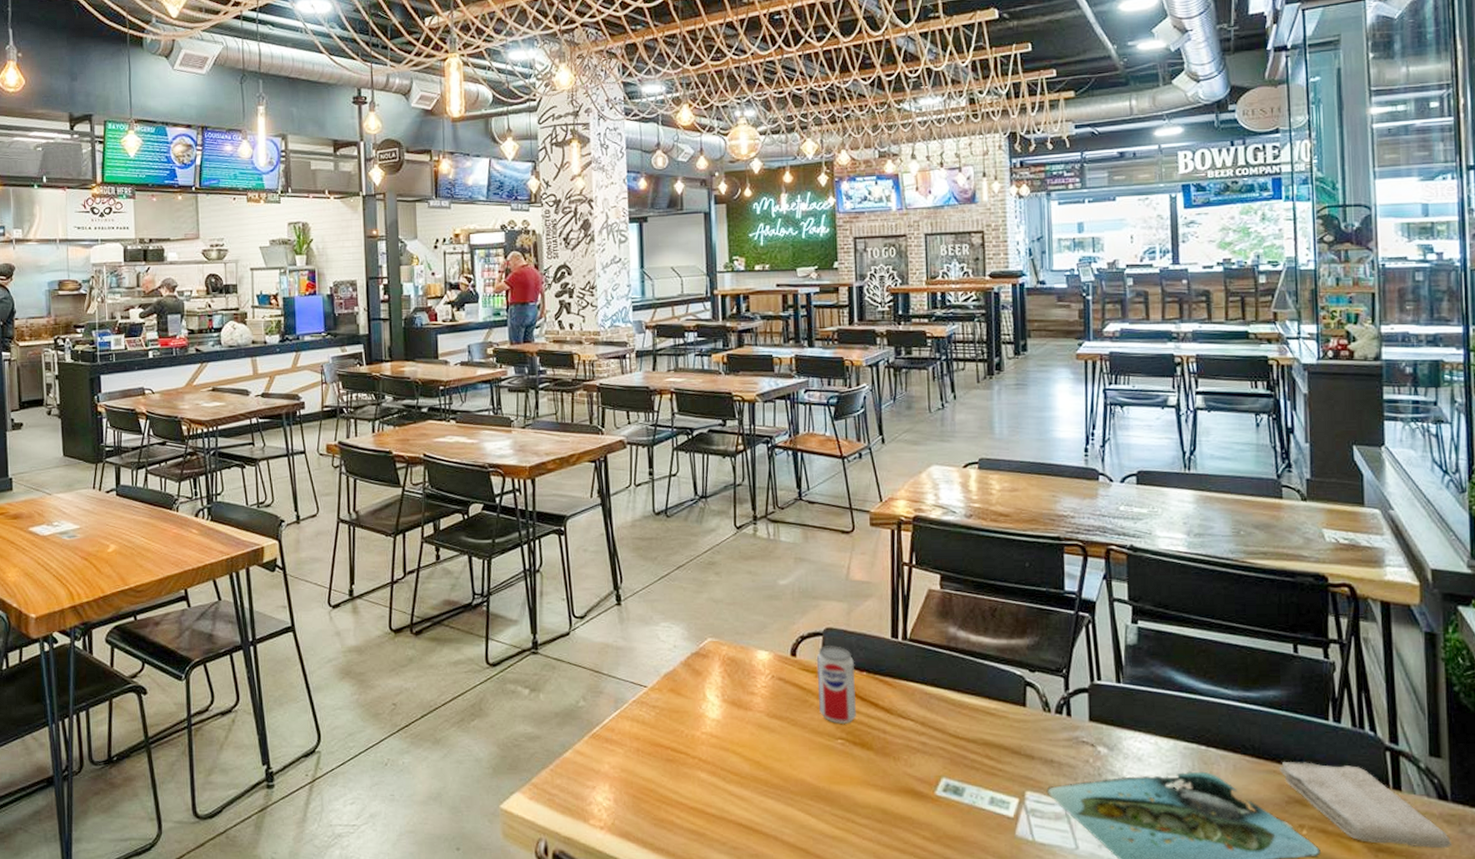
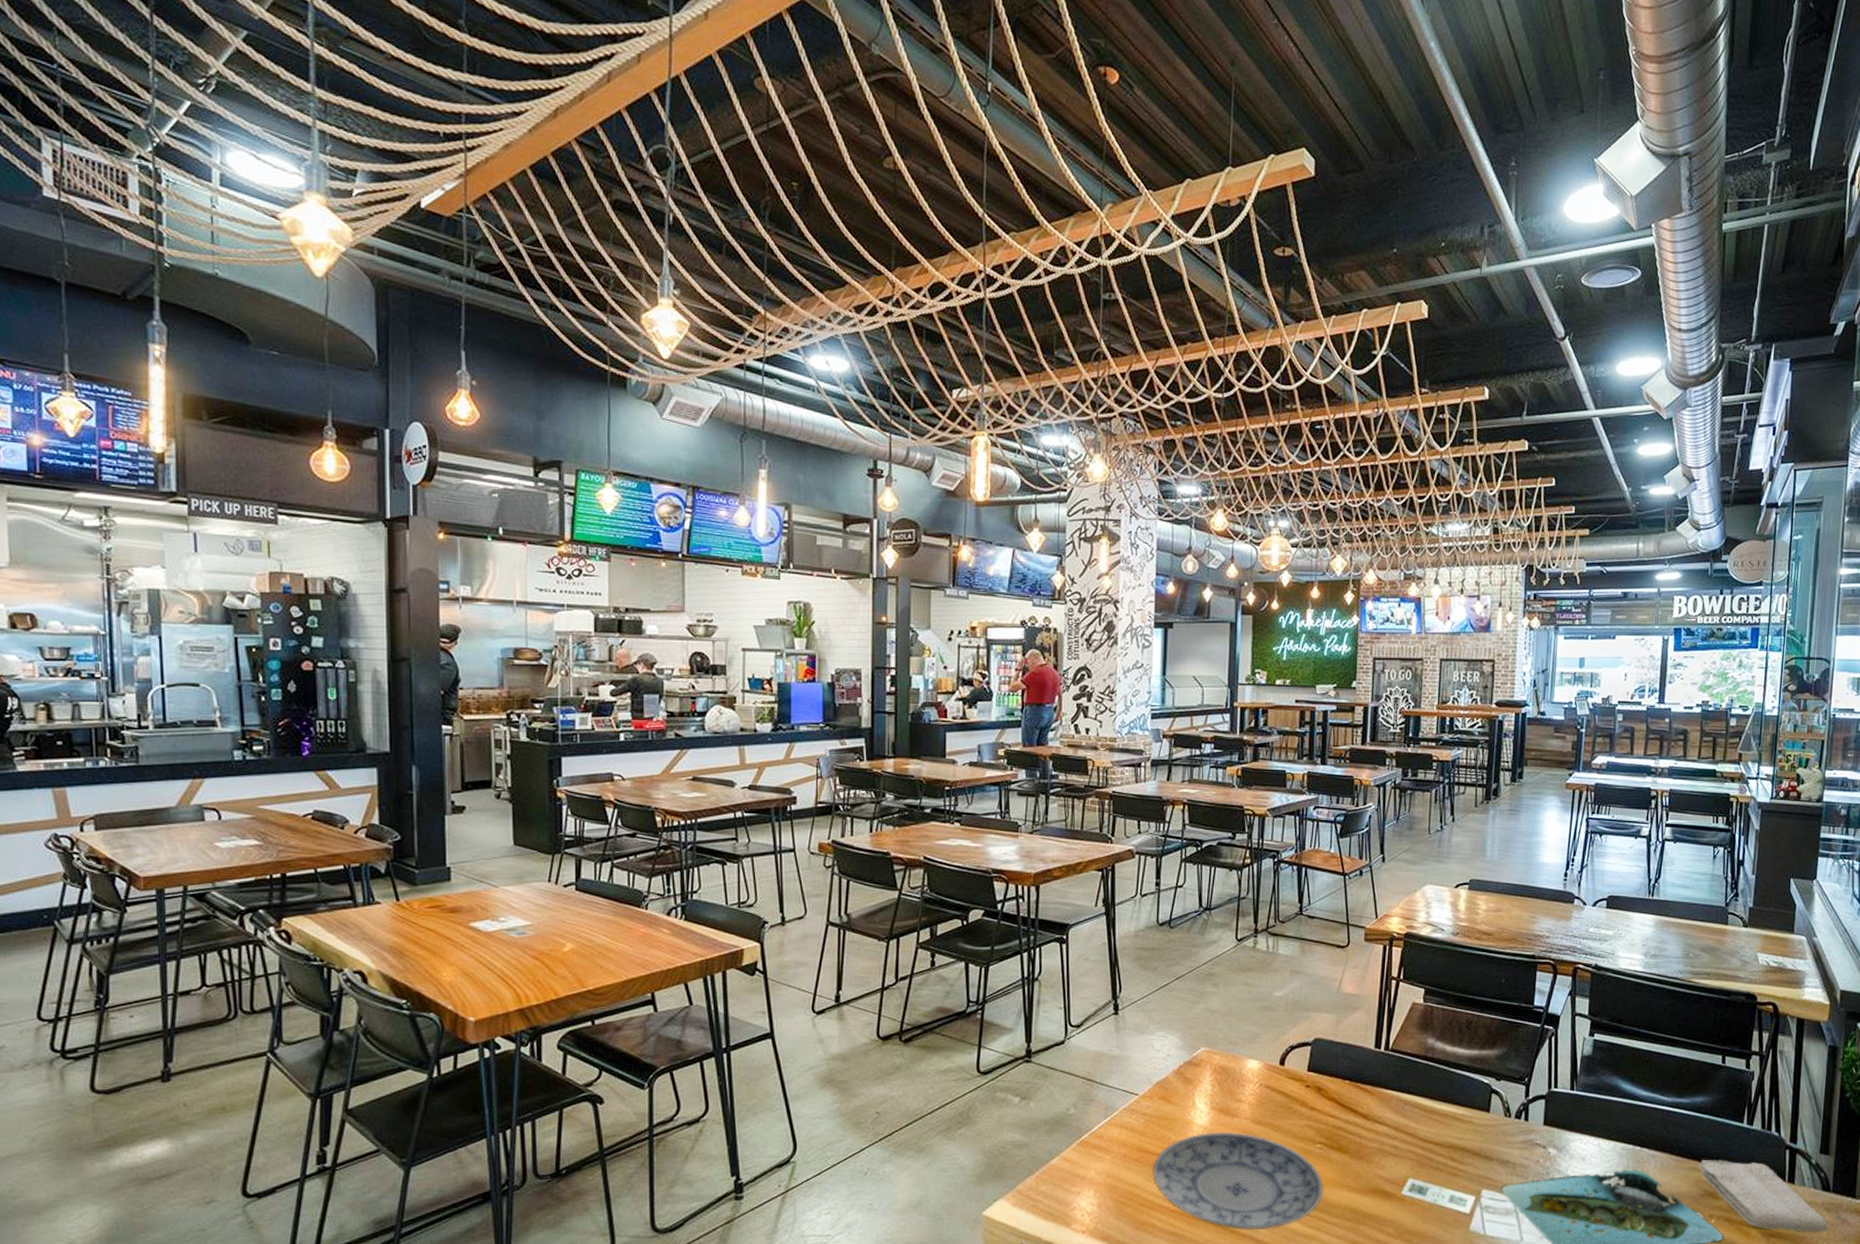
plate: none [667,725,849,829] -> present [1152,1131,1324,1230]
pop: present [816,646,856,725] -> none [1302,1055,1339,1130]

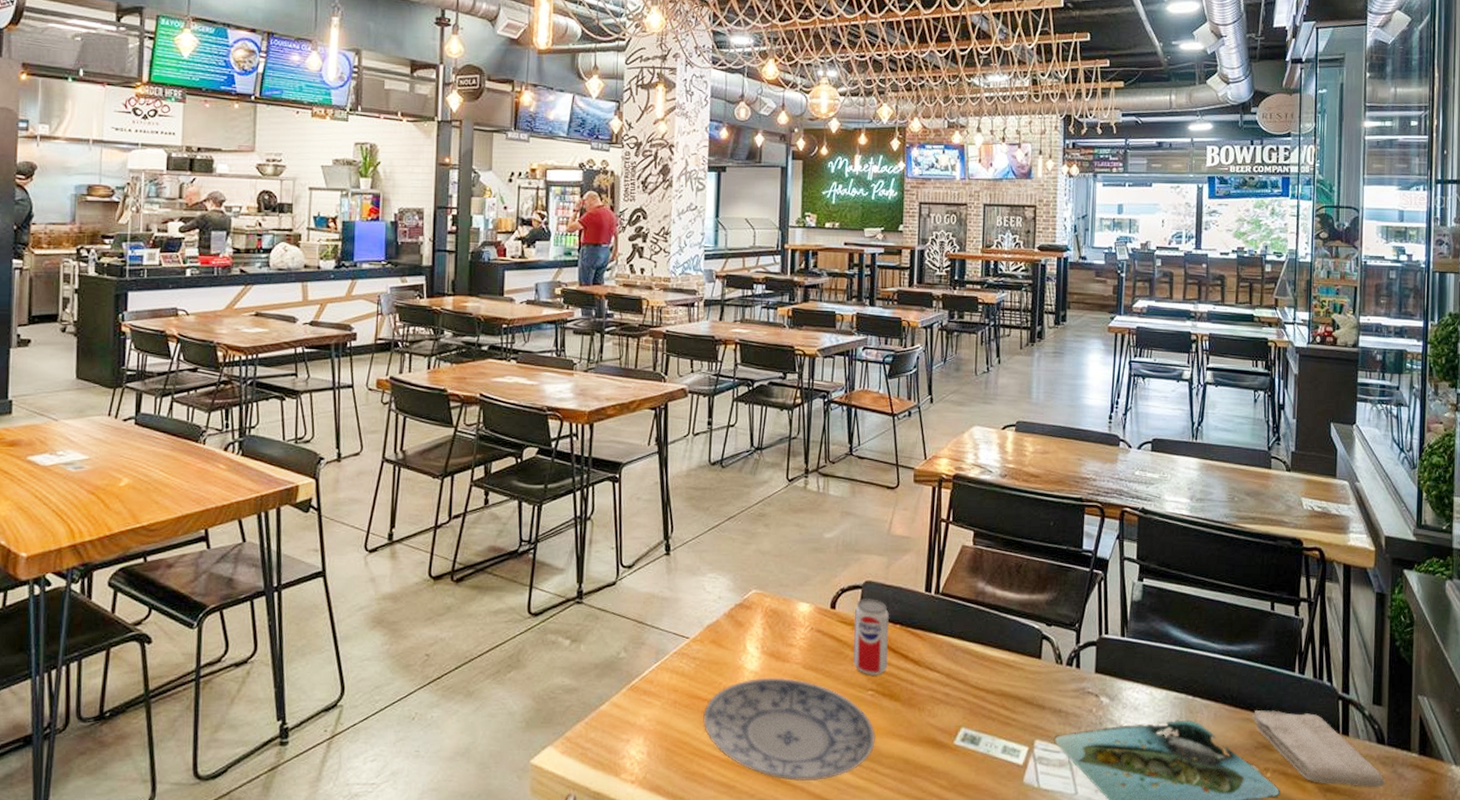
pop: none [1302,1055,1339,1130] -> present [853,599,890,676]

